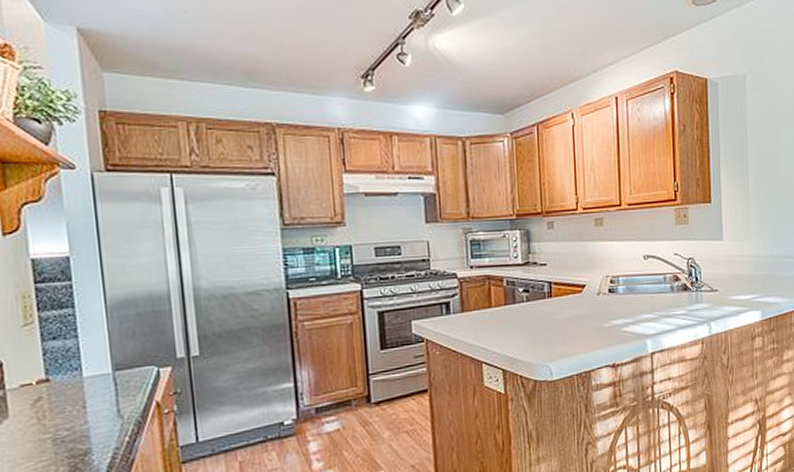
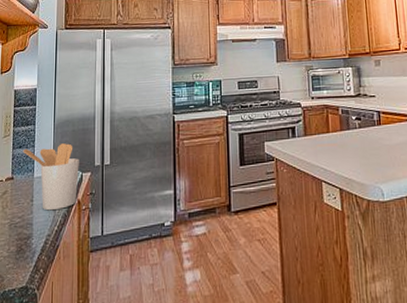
utensil holder: none [59,331,154,419] -> present [23,143,79,211]

